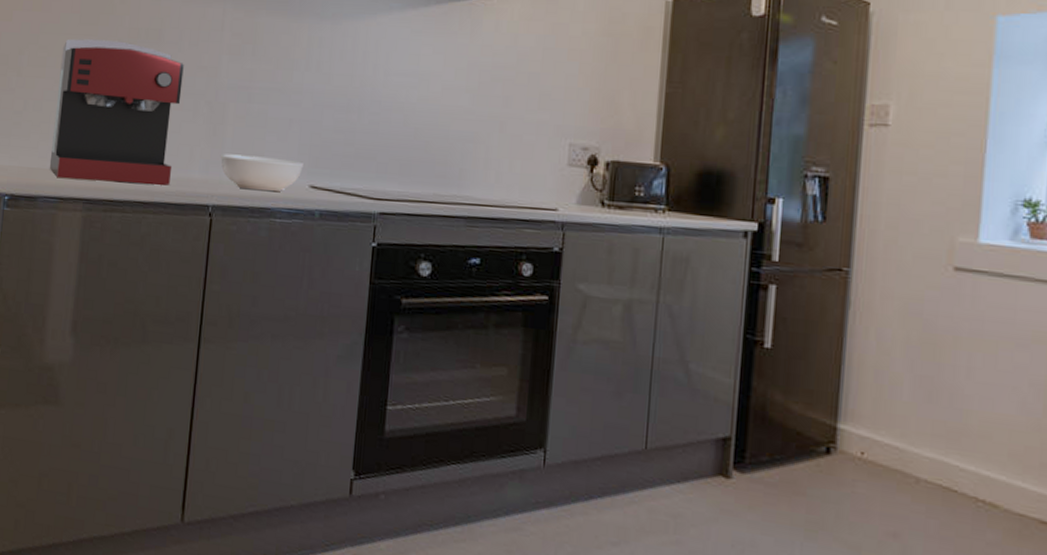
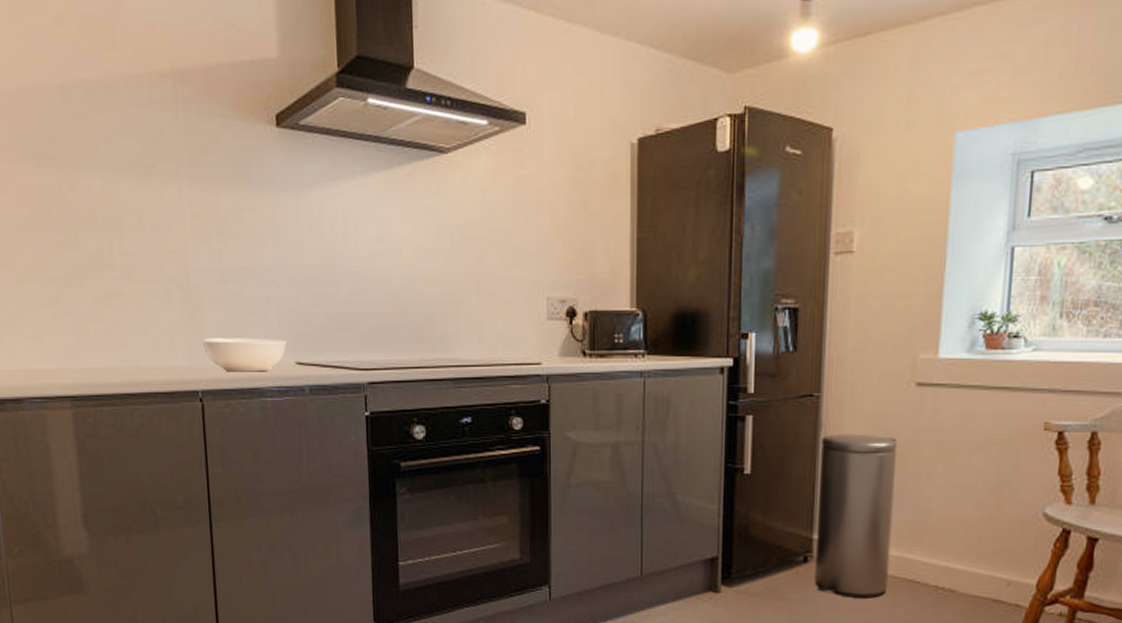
coffee maker: present [49,39,184,186] -> none [18,231,156,378]
pedal bin: none [837,313,934,504] -> present [814,434,898,598]

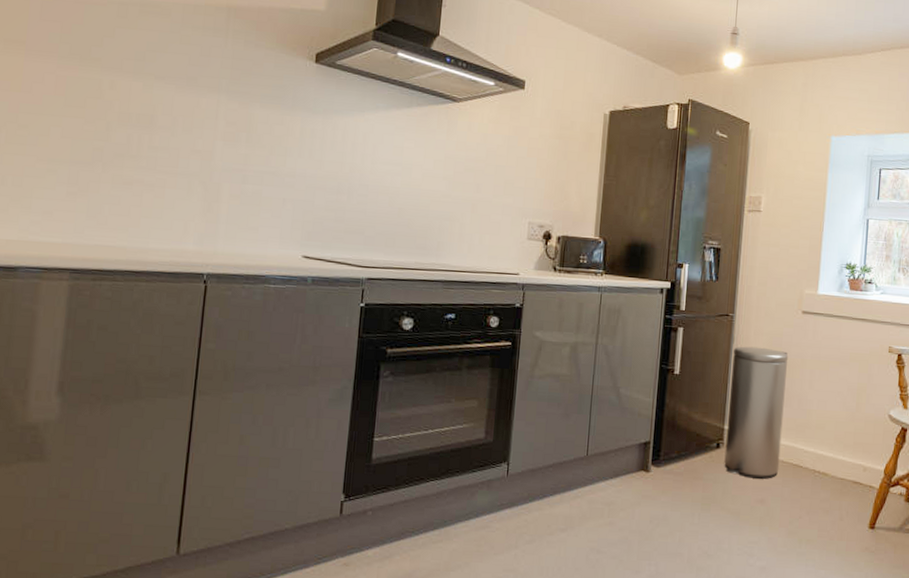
bowl: present [202,338,287,372] -> none [215,228,297,262]

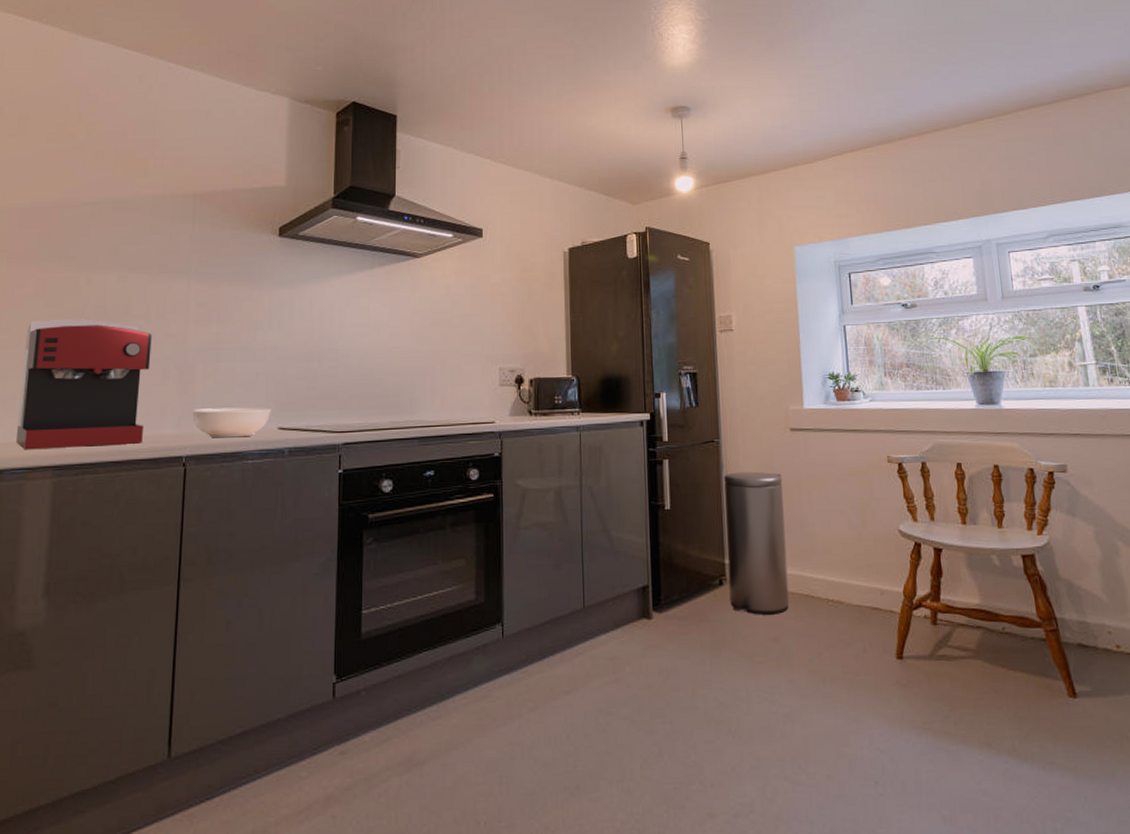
coffee maker: none [31,119,178,256] -> present [15,319,152,450]
bowl: none [215,228,297,262] -> present [192,407,271,438]

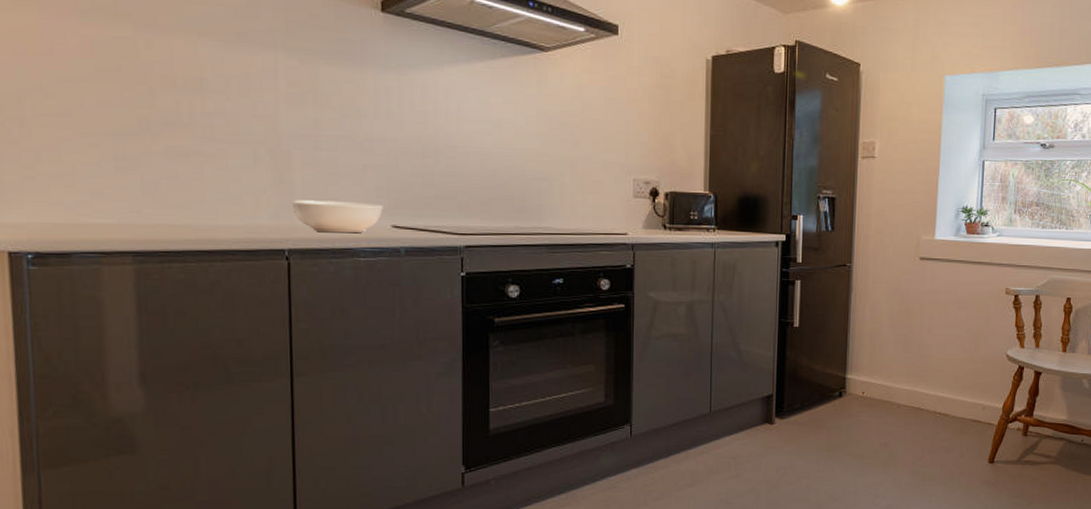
coffee maker: present [15,319,152,450] -> none [77,86,237,233]
pedal bin: present [724,471,790,615] -> none [847,295,908,423]

